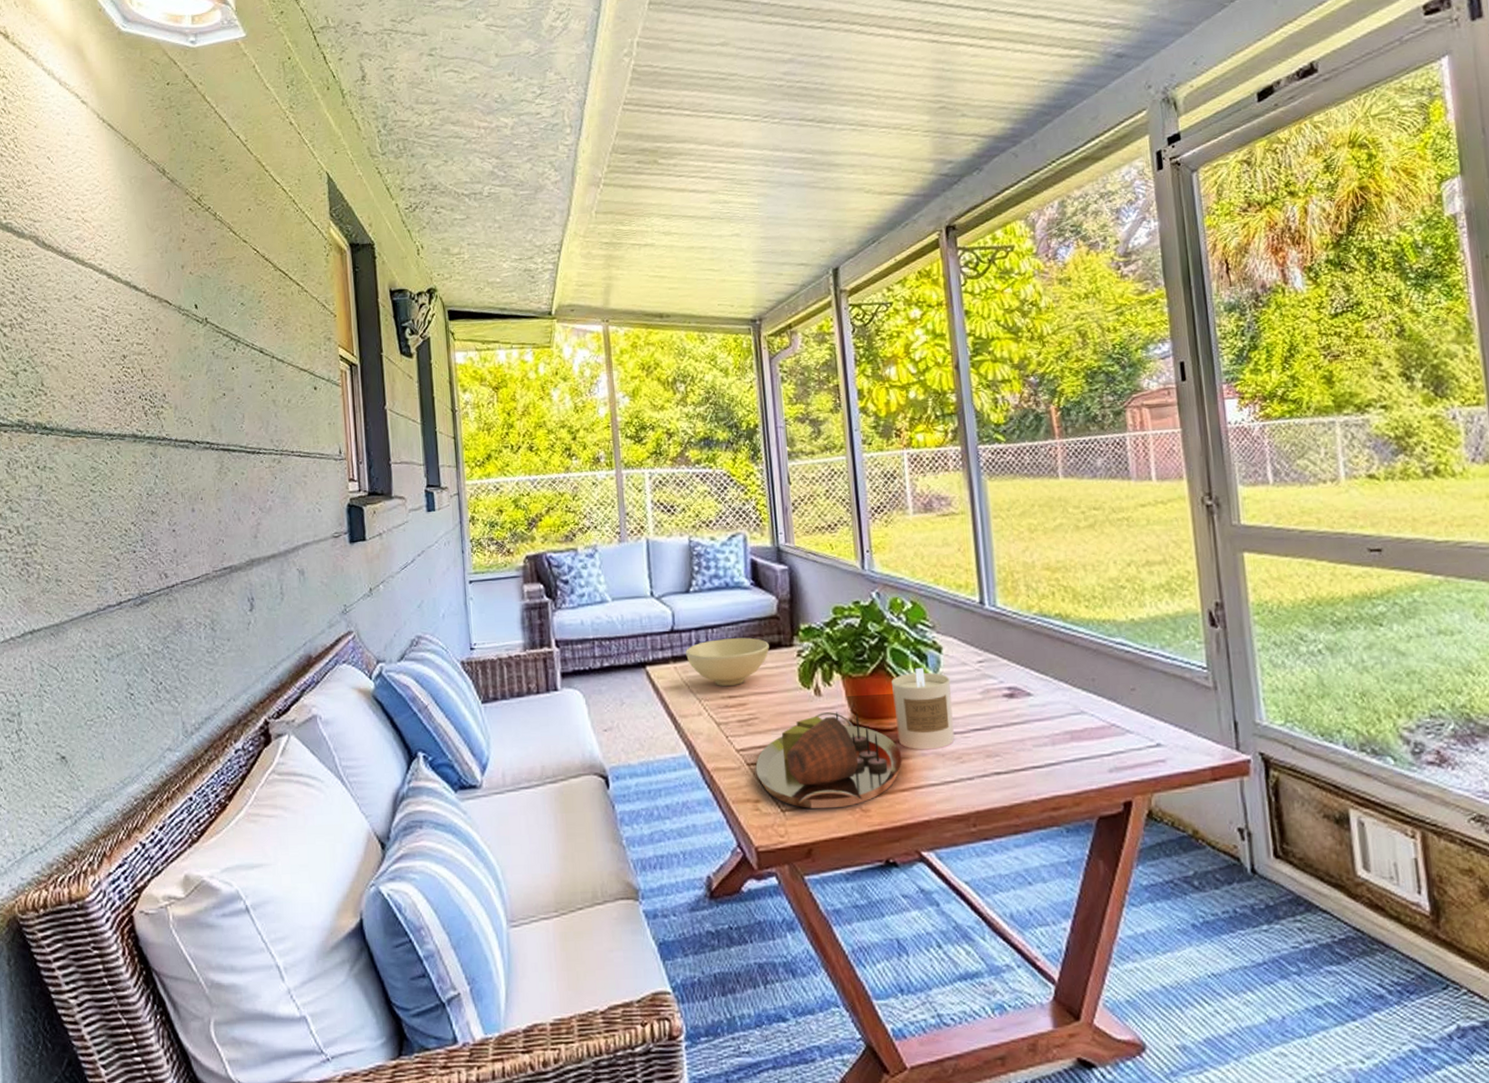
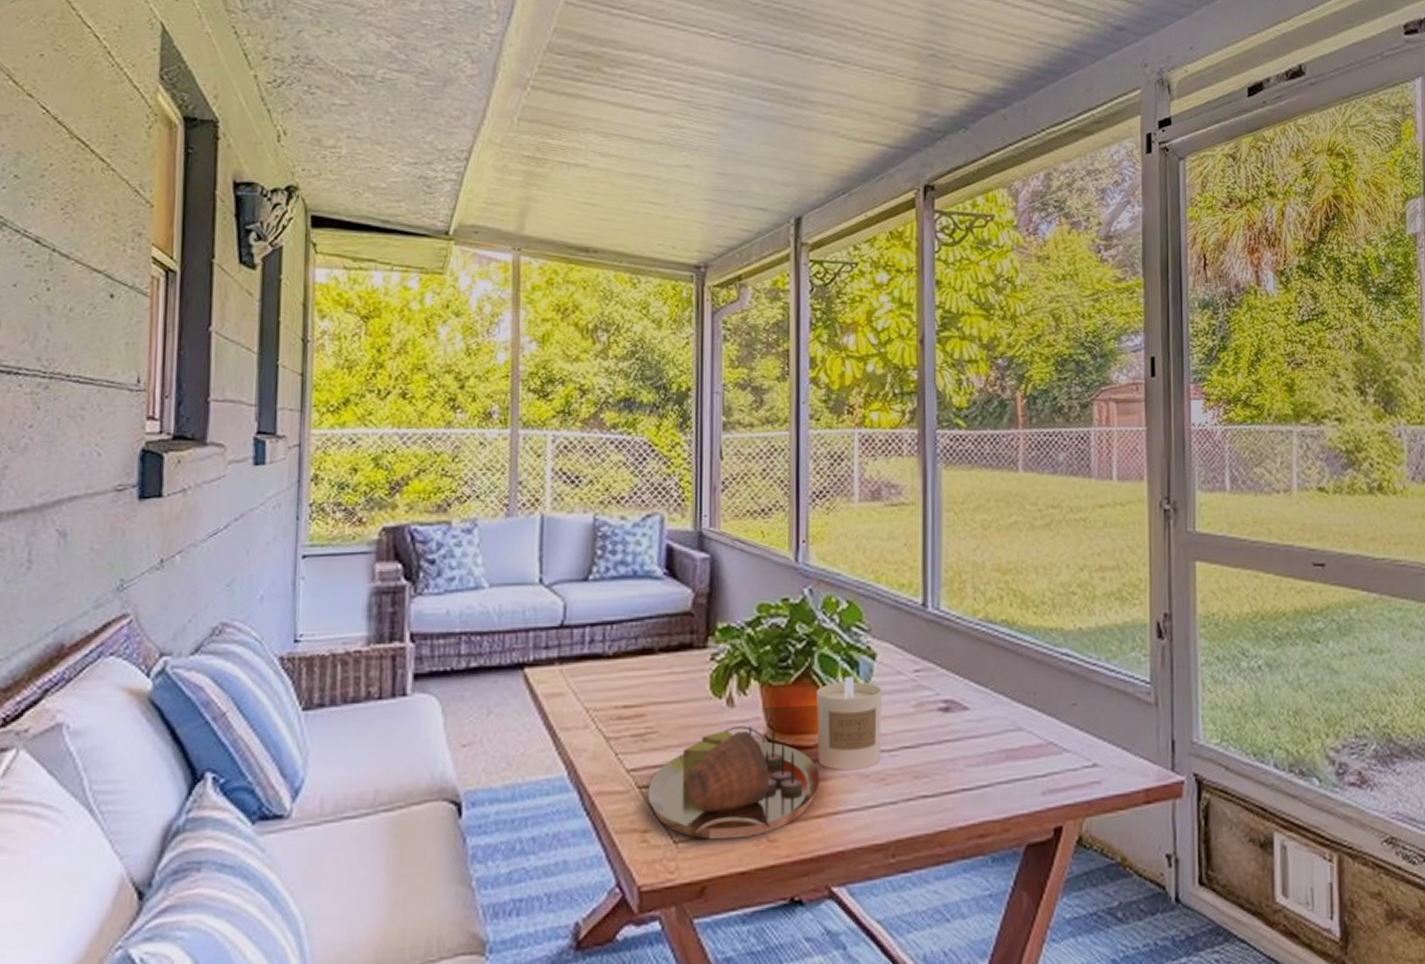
decorative bowl: present [686,637,769,687] -> none [576,636,678,695]

